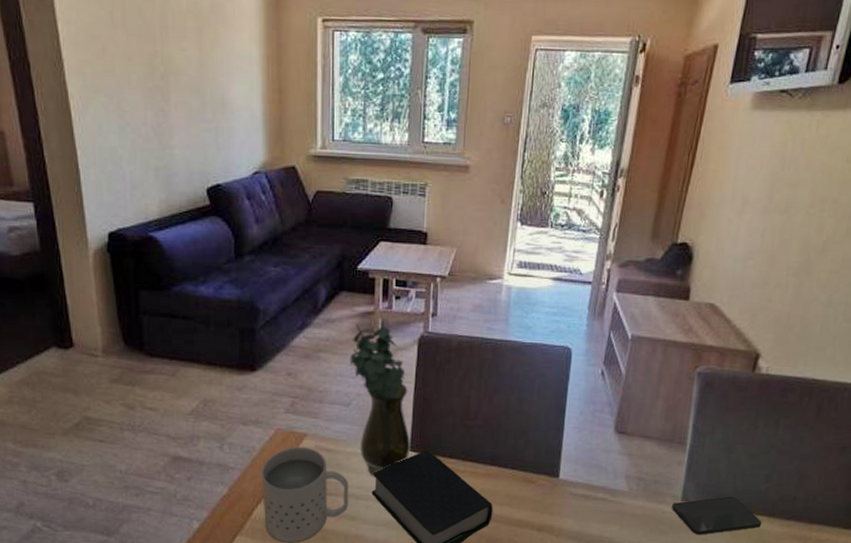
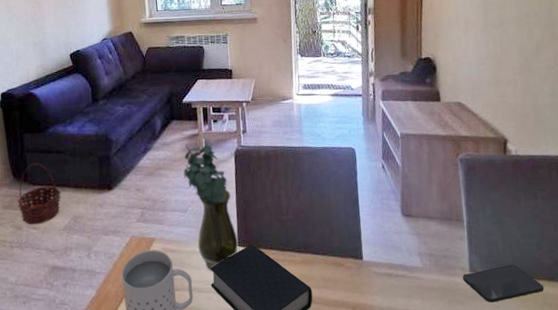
basket: none [129,328,188,406] -> present [17,162,61,225]

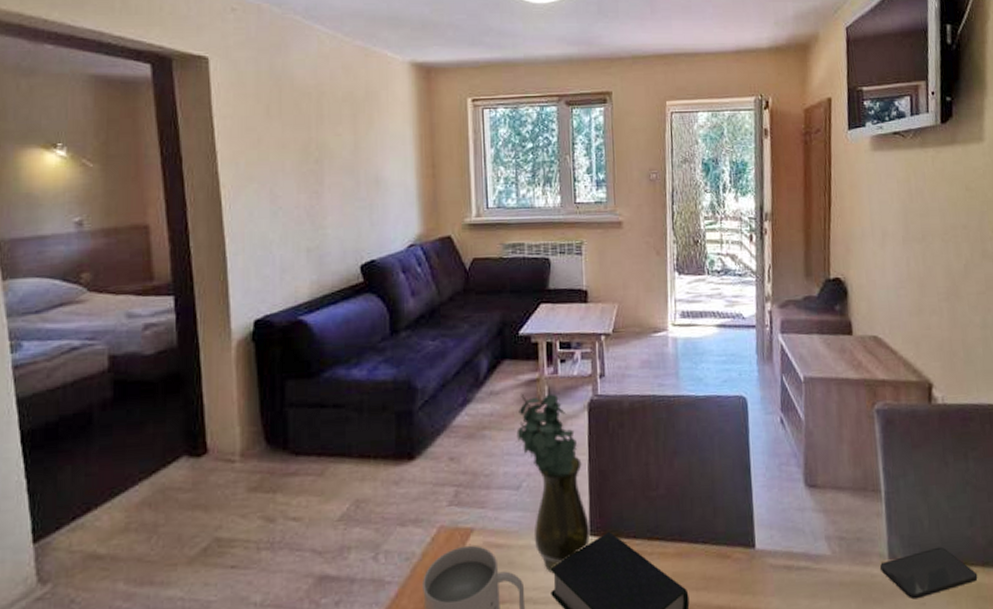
basket: present [17,162,61,225] -> none [270,421,338,514]

